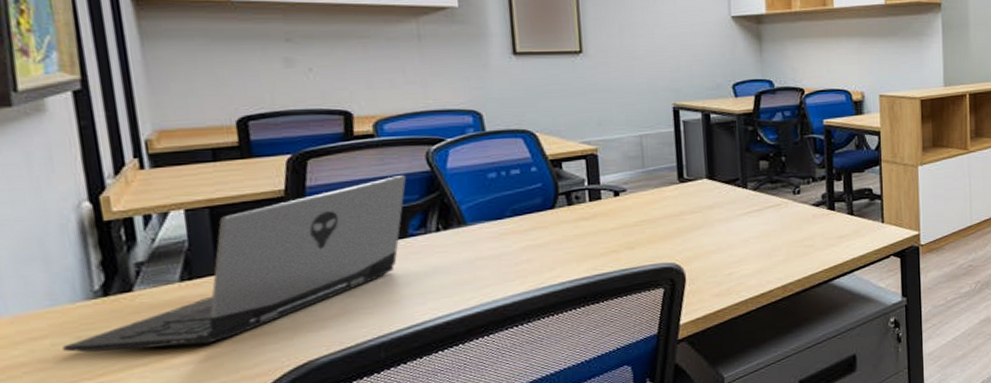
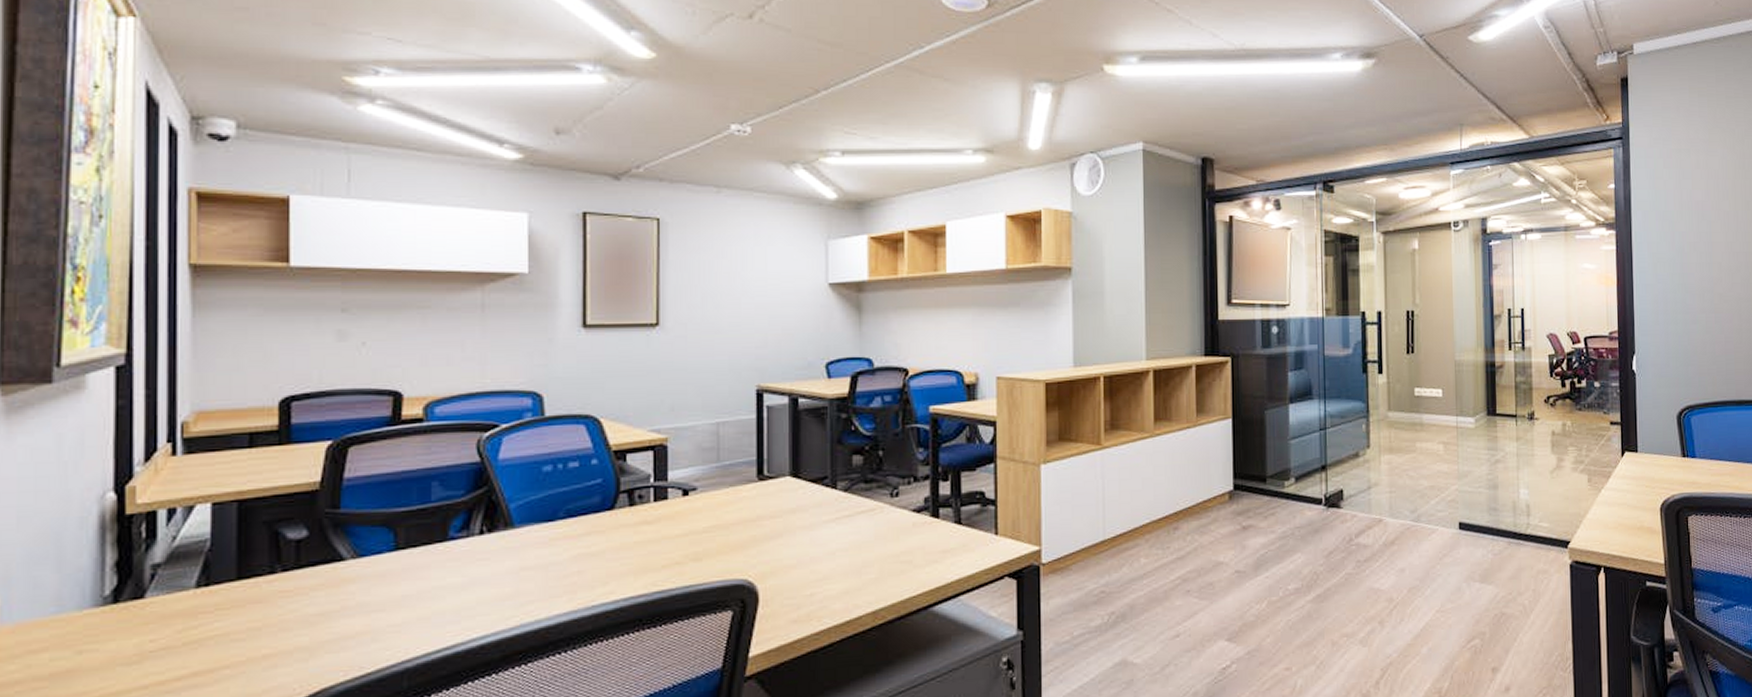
laptop: present [62,174,407,353] -> none [61,465,454,670]

